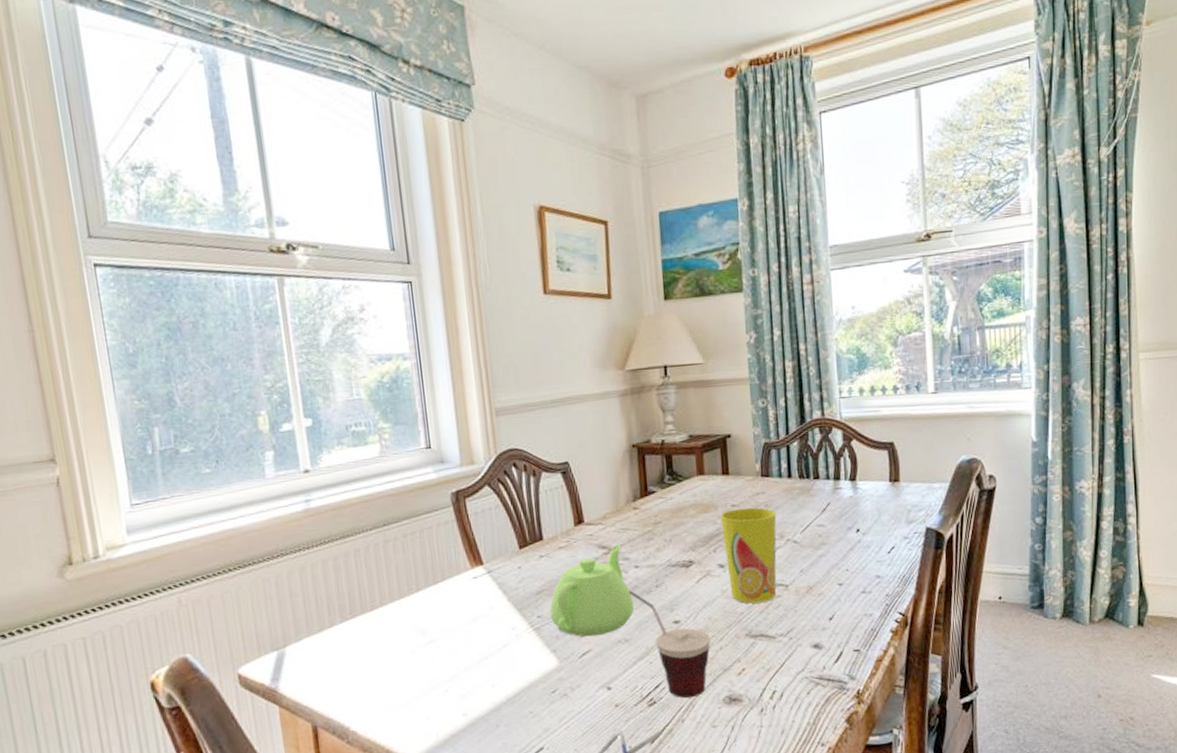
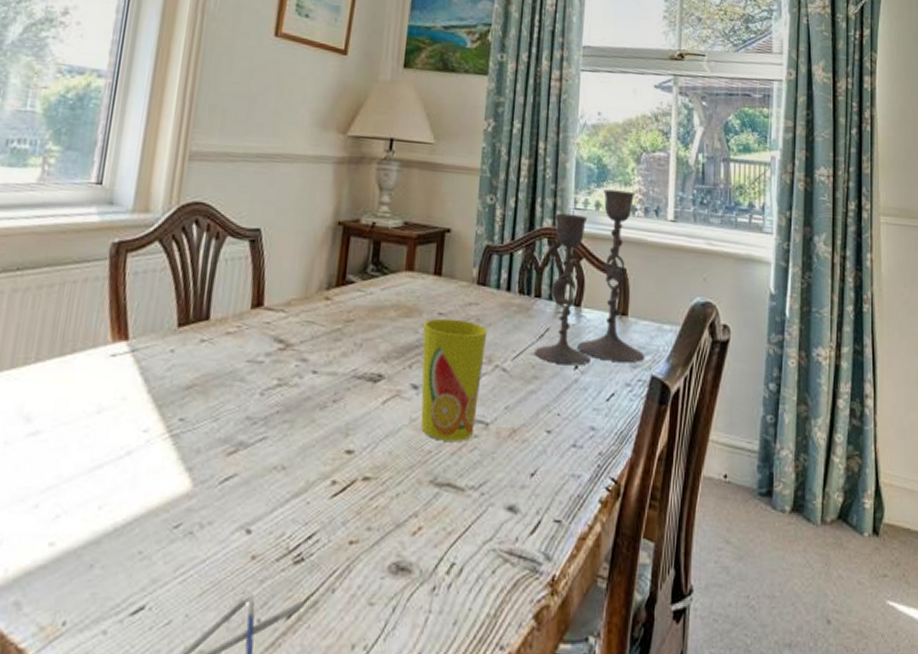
teapot: present [549,543,634,637] -> none [195,339,302,457]
cup: present [628,590,711,699] -> none [298,401,386,559]
candlestick: none [820,373,919,531] -> present [534,189,645,366]

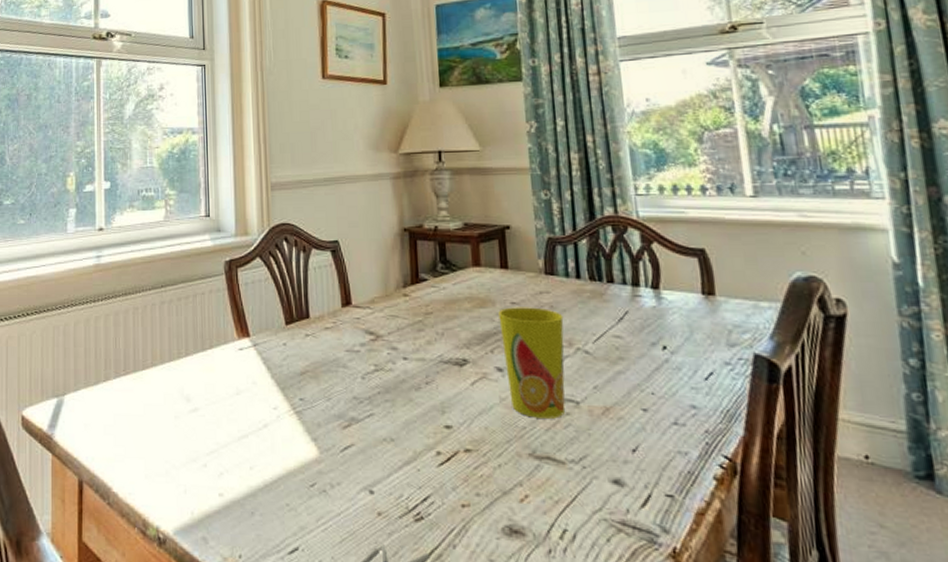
candlestick: present [534,189,645,366] -> none [615,171,743,346]

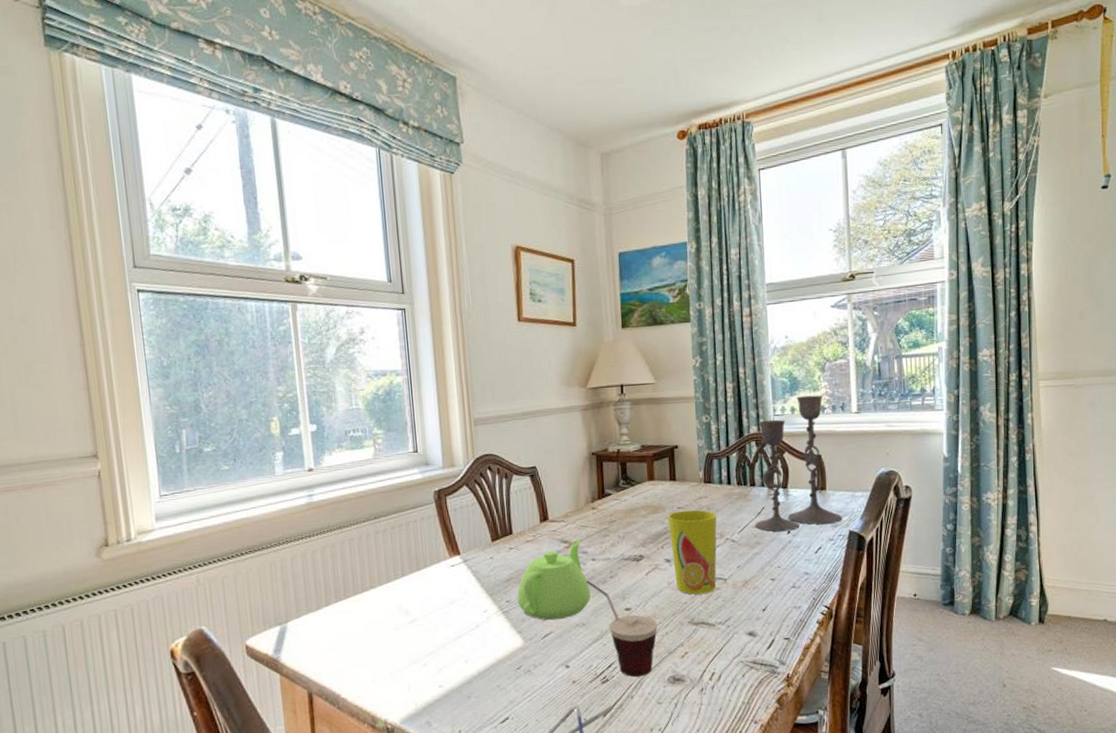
teapot: none [312,331,401,430] -> present [517,539,591,620]
cup: none [395,384,487,521] -> present [586,580,657,678]
candlestick: none [615,171,743,346] -> present [755,395,843,532]

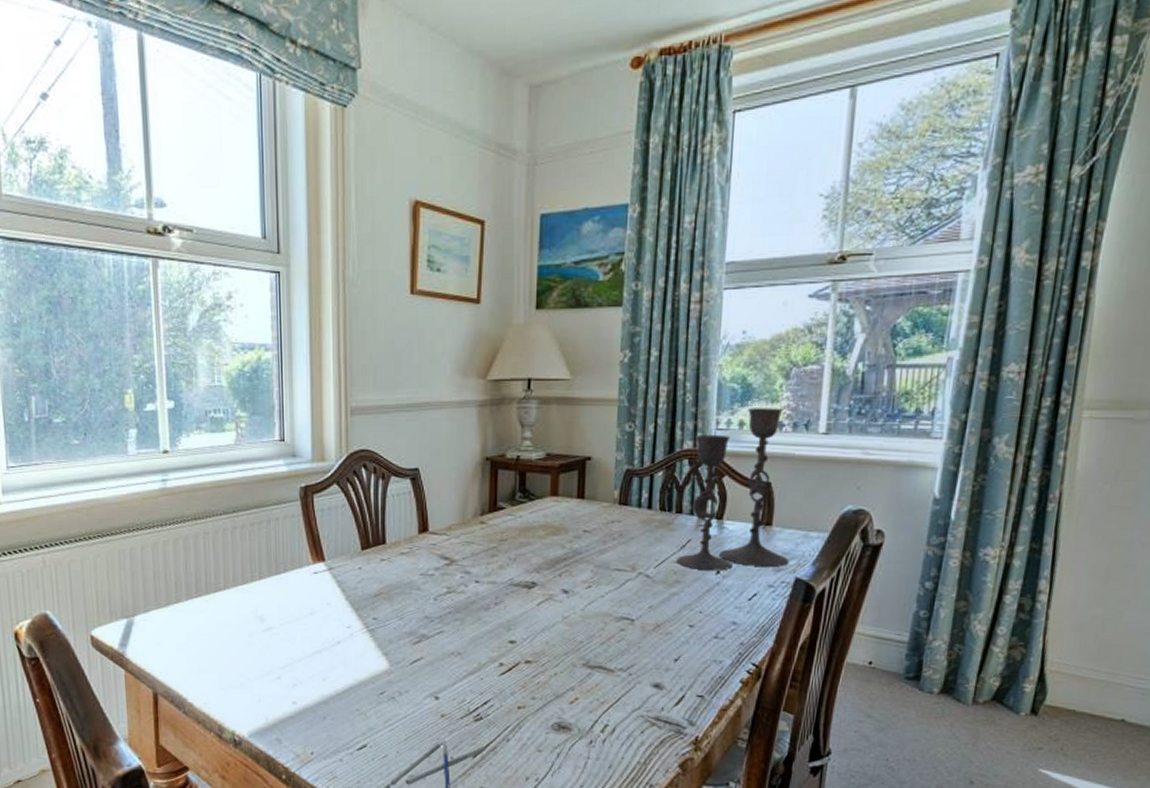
teapot: present [517,539,591,620] -> none [385,556,470,645]
cup: present [586,580,657,678] -> none [466,604,545,719]
cup: present [668,509,717,595] -> none [570,535,631,634]

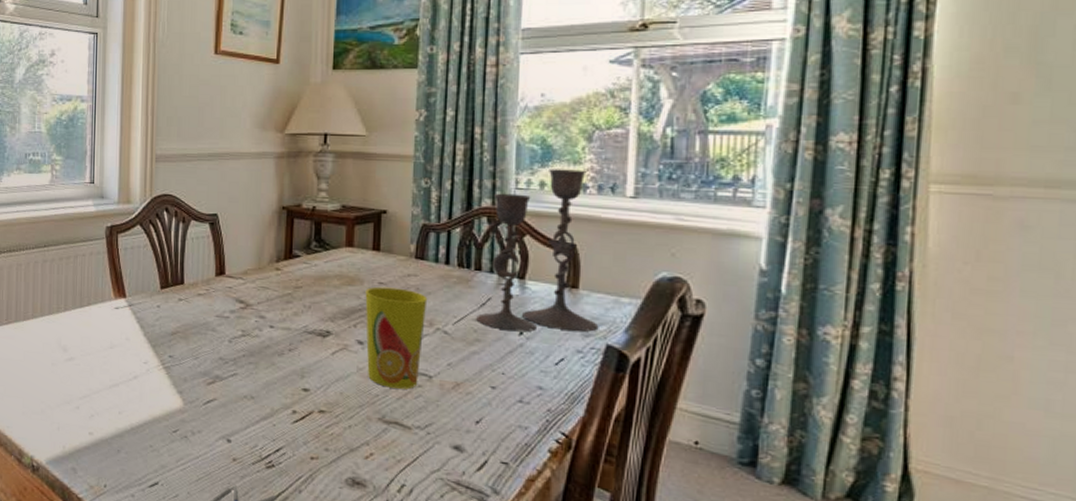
cup: none [570,535,631,634] -> present [365,286,428,390]

